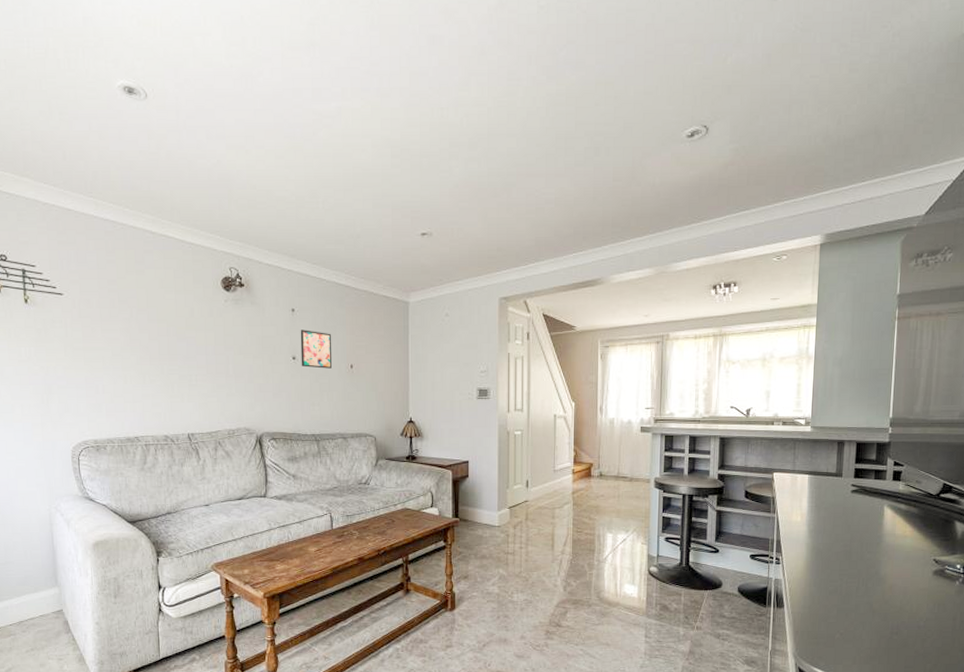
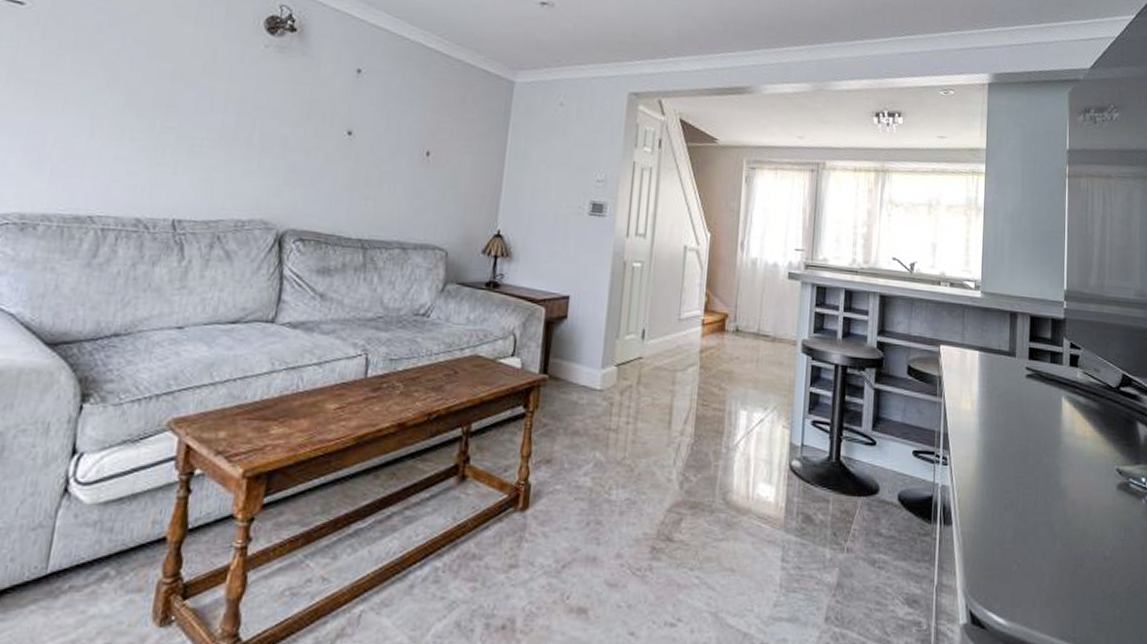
wall art: present [300,330,332,369] -> none [358,97,407,153]

